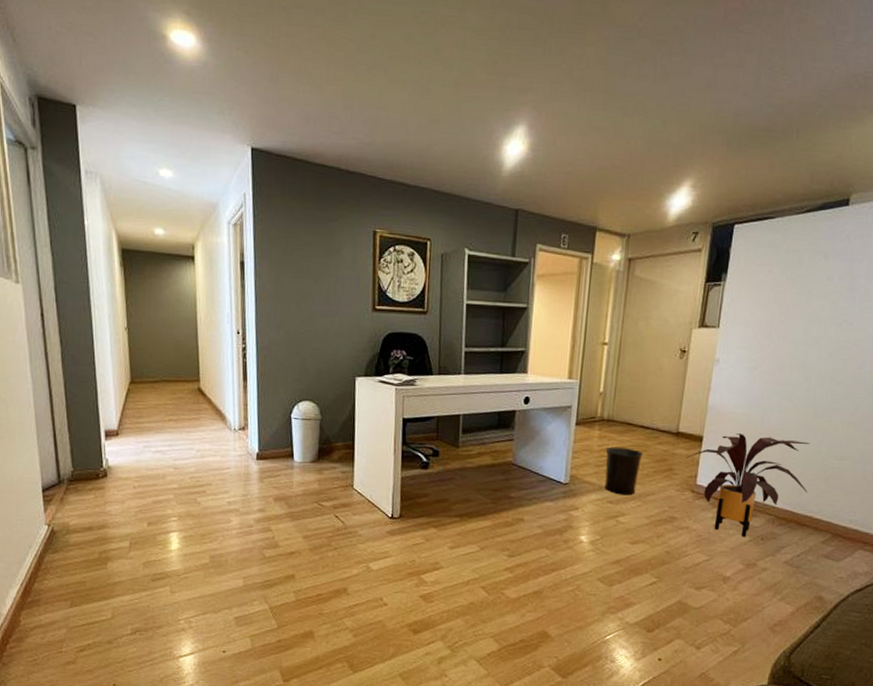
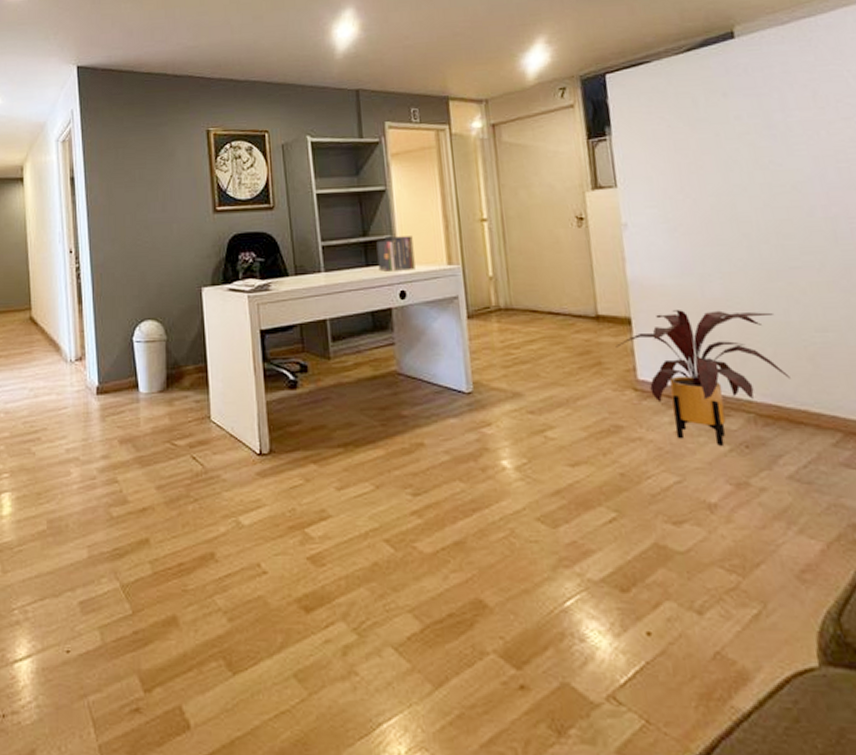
books: none [510,349,543,381] -> present [376,236,416,272]
waste bin: present [604,446,643,496] -> none [510,340,561,402]

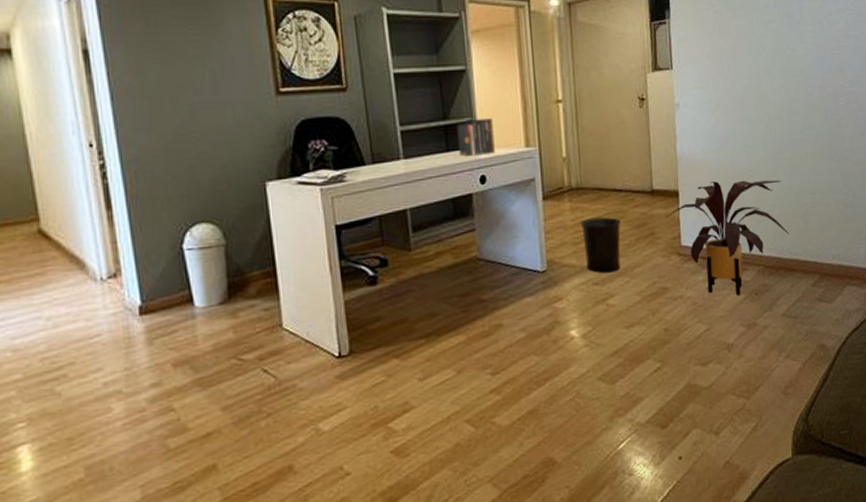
waste bin: none [510,340,561,402] -> present [580,217,621,274]

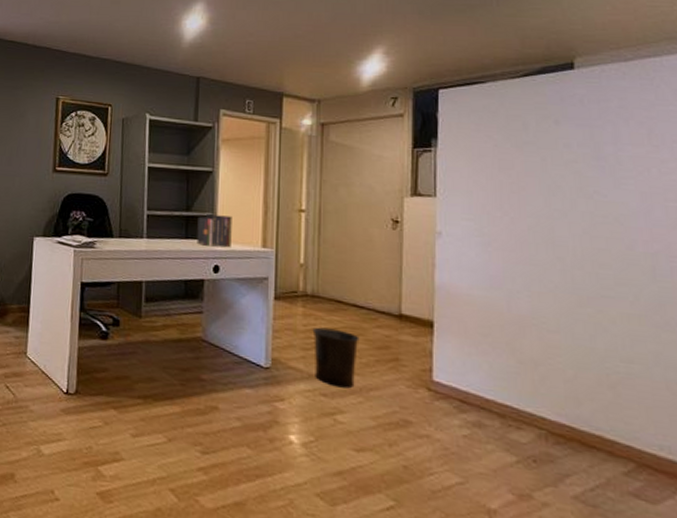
house plant: present [666,180,789,295] -> none [415,320,588,456]

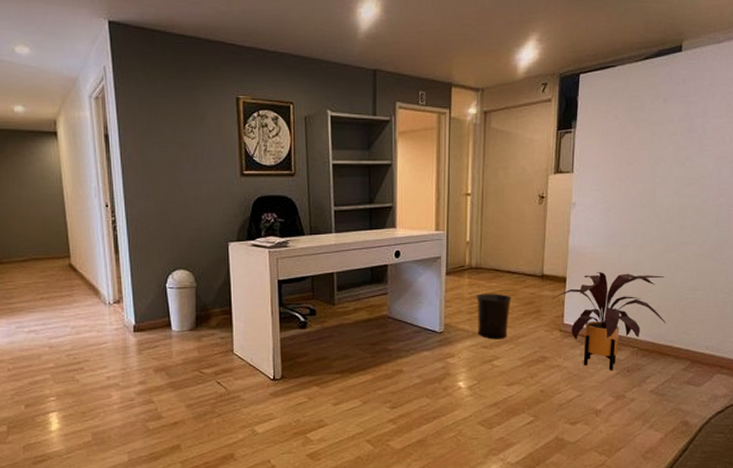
books: present [197,214,232,248] -> none [380,205,410,234]
house plant: none [415,320,588,456] -> present [552,272,666,370]

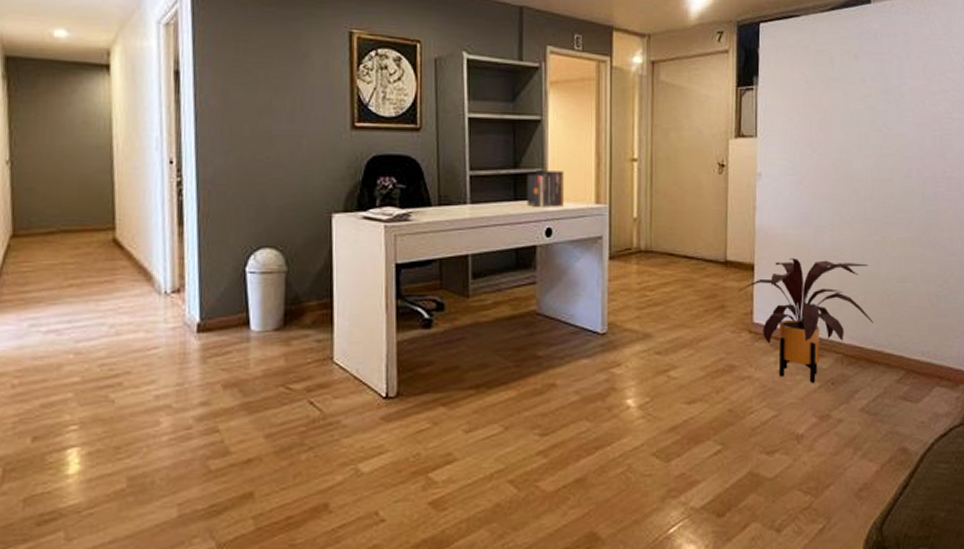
books: none [380,205,410,234] -> present [527,170,564,207]
waste bin: present [476,293,512,339] -> none [646,283,690,343]

